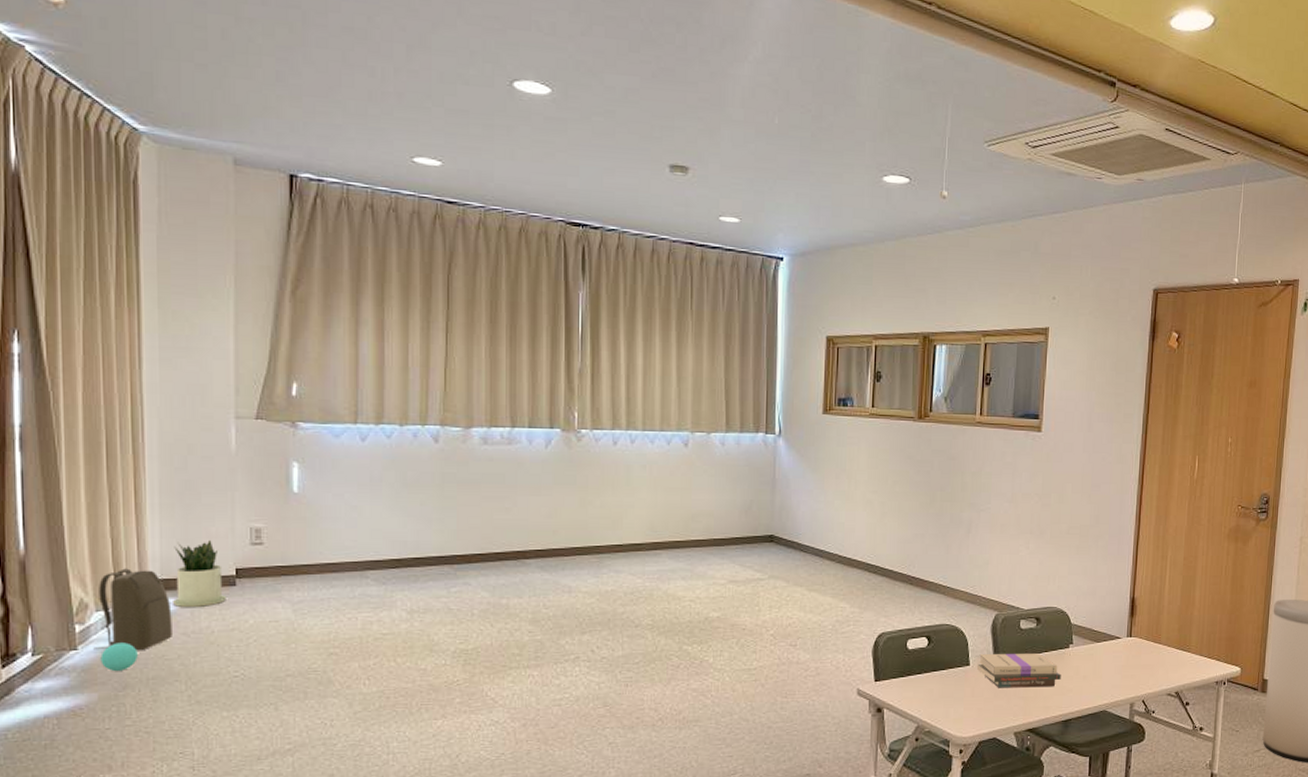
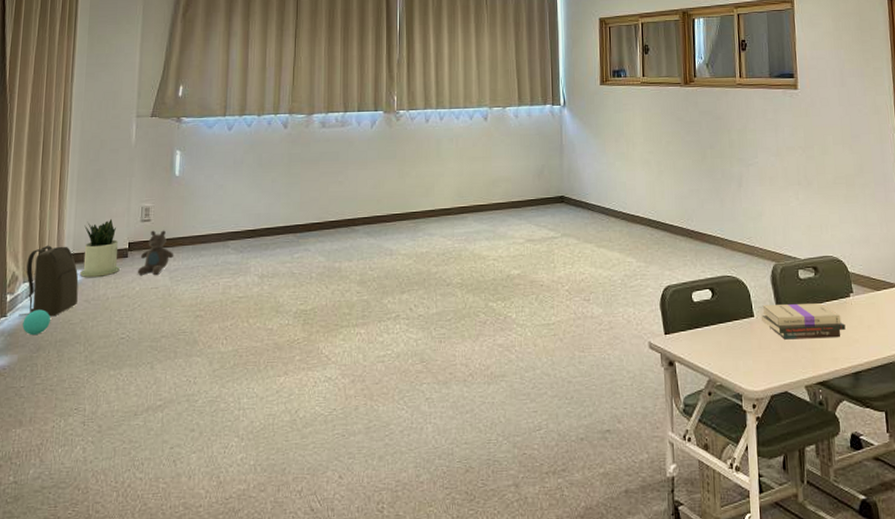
stuffed animal: none [251,555,297,606] -> present [138,230,174,275]

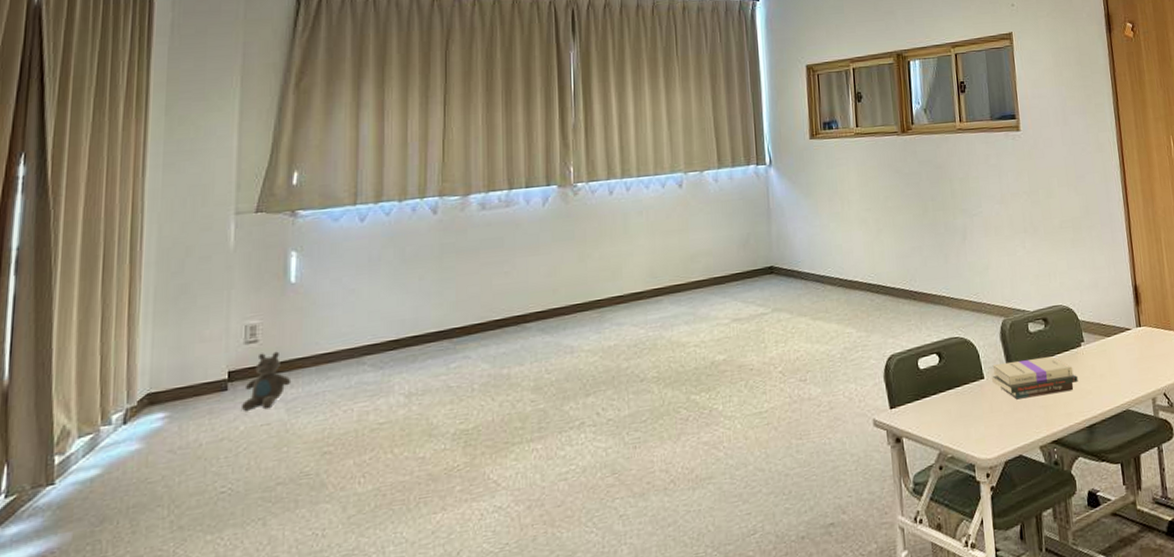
backpack: present [18,245,79,317] -> none [72,384,159,482]
ball: present [22,309,50,336] -> none [78,469,119,505]
planter: present [79,219,120,278] -> none [159,344,217,422]

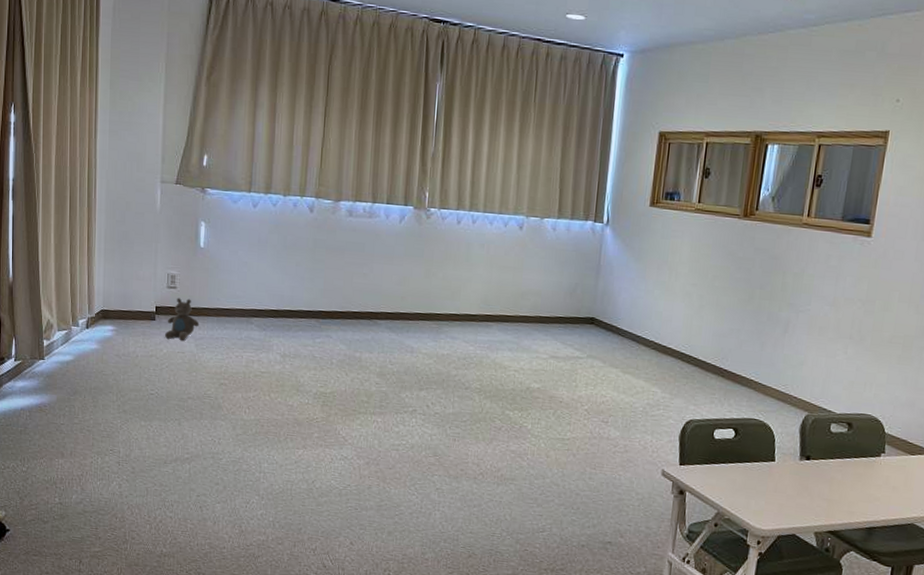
books: present [992,356,1078,400] -> none [782,452,869,494]

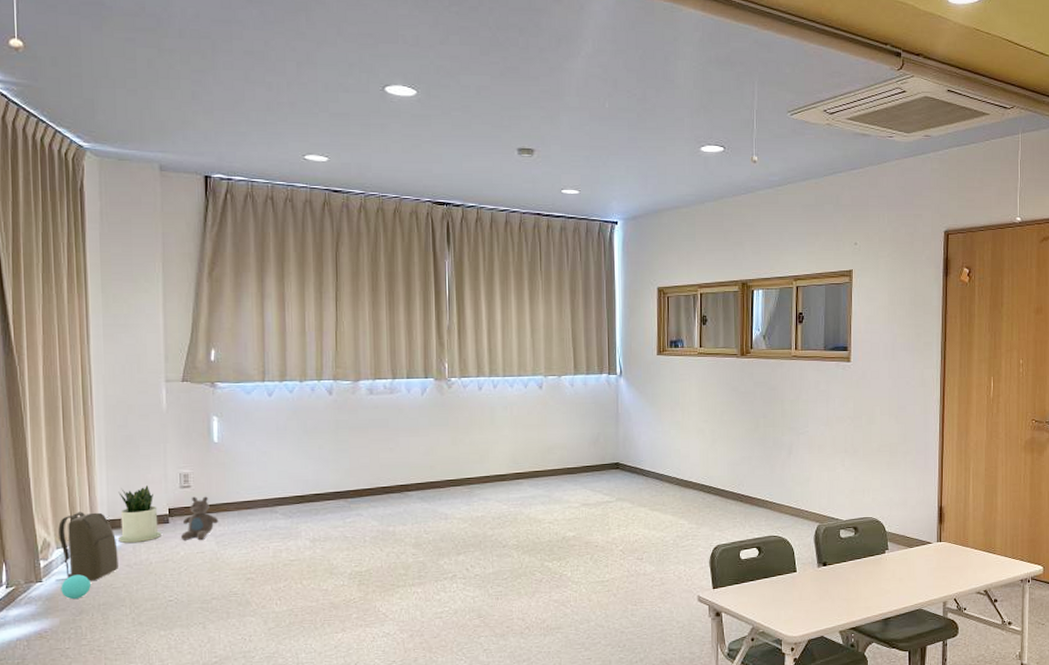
backpack: none [55,298,109,366] -> present [55,512,118,582]
ball: none [59,357,85,380] -> present [61,574,91,600]
planter: none [110,281,148,336] -> present [117,485,161,544]

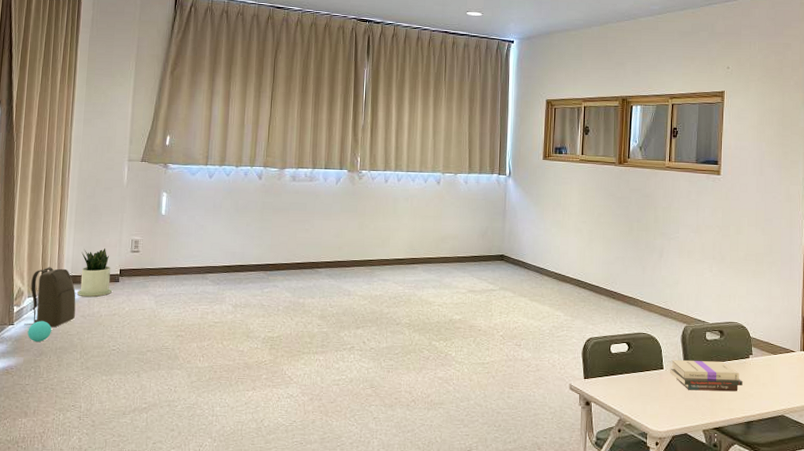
stuffed animal: present [181,496,219,540] -> none [128,260,160,298]
books: none [804,559,879,592] -> present [670,360,743,392]

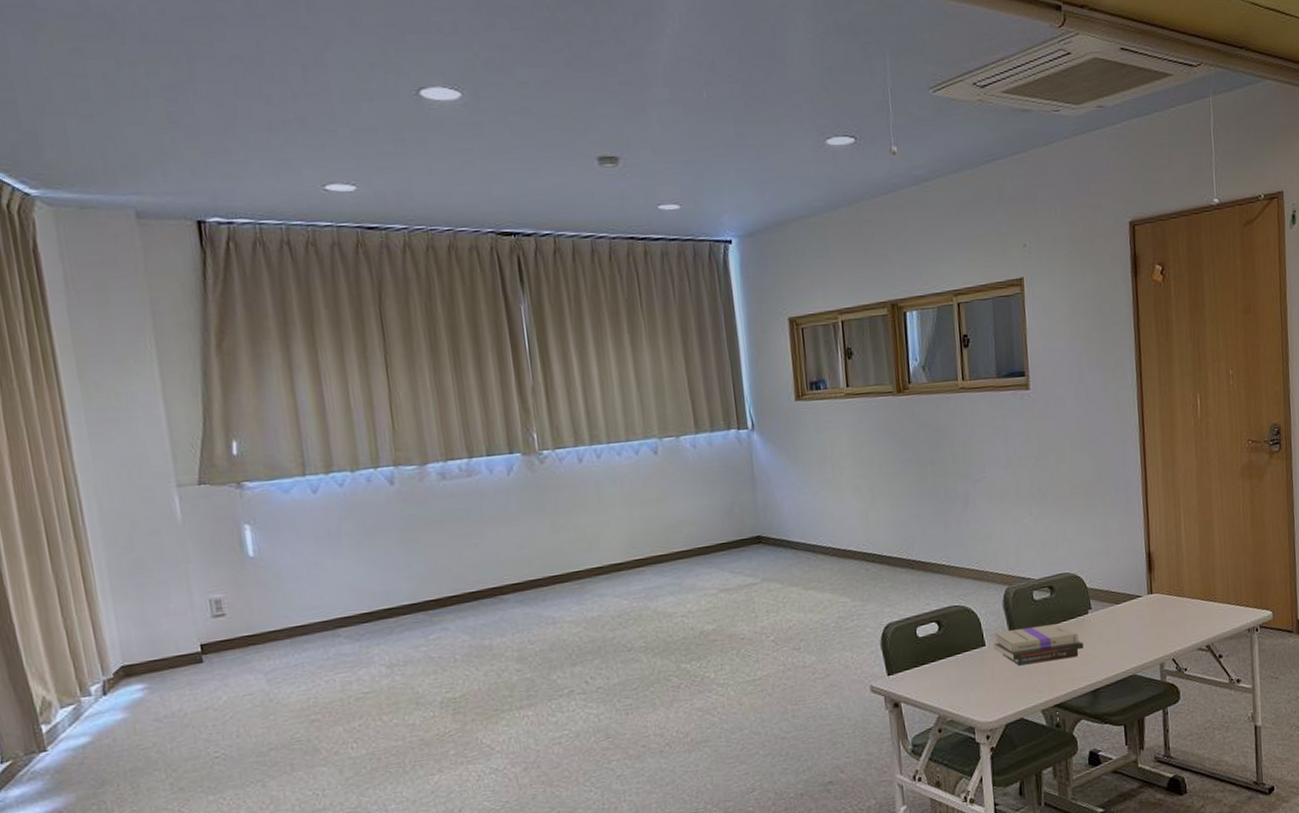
backpack: present [24,267,76,328] -> none [59,657,144,749]
ball: present [27,321,52,343] -> none [72,737,112,769]
planter: present [76,248,112,298] -> none [132,618,195,693]

